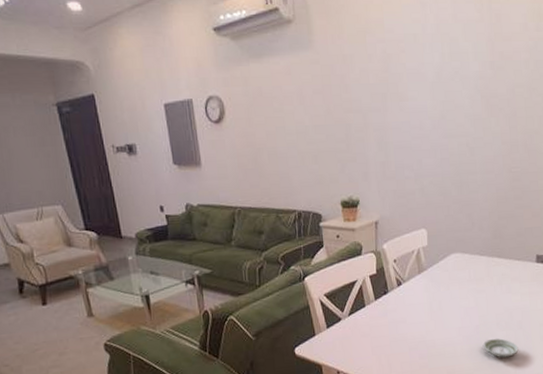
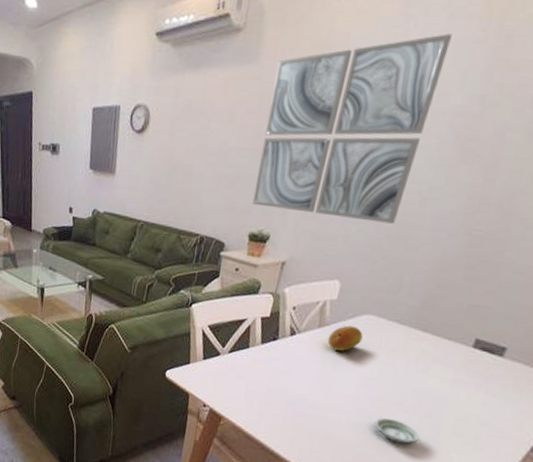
wall art: none [331,16,459,175] -> present [252,34,452,224]
fruit: none [429,266,456,291] -> present [327,325,363,351]

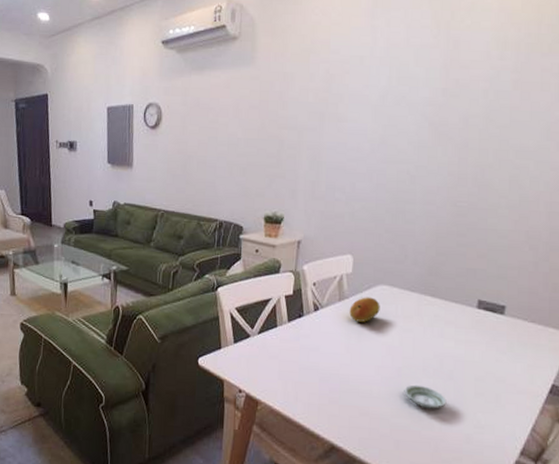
wall art: present [252,34,452,224] -> none [264,40,411,200]

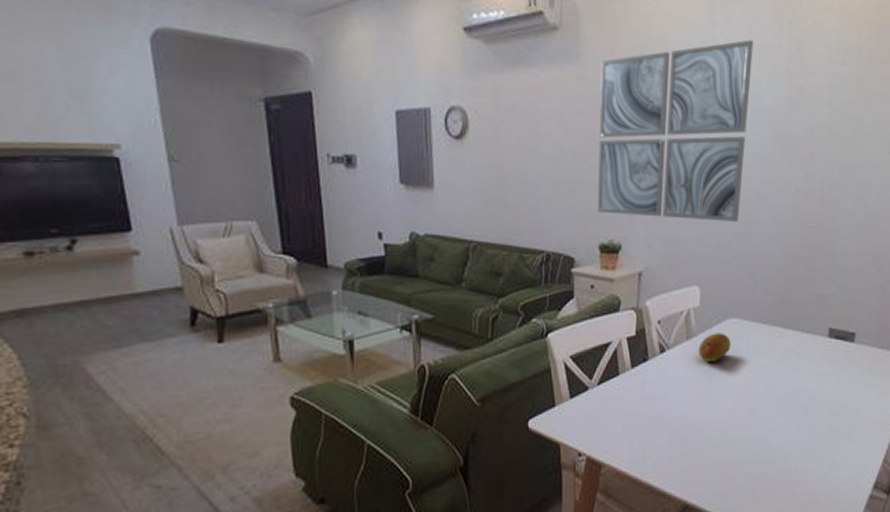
wall art: none [264,40,411,200] -> present [597,40,753,222]
saucer: present [404,384,447,409] -> none [758,426,802,451]

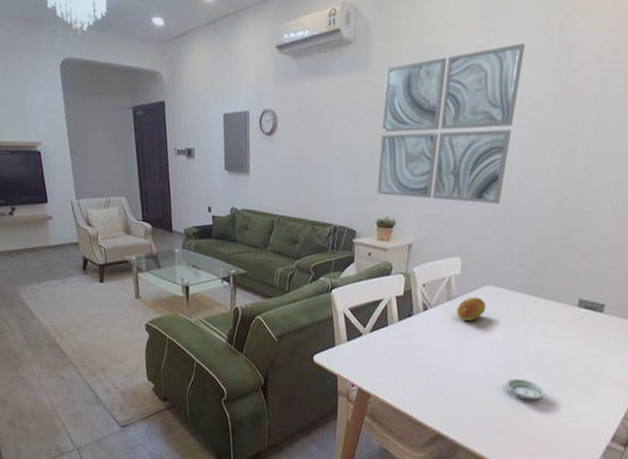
saucer: none [758,426,802,451] -> present [506,378,545,400]

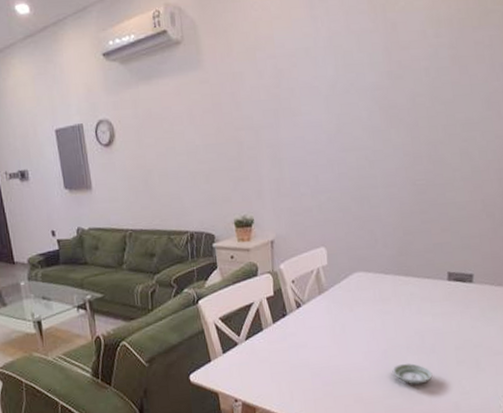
wall art: present [377,43,525,204] -> none [220,27,355,194]
fruit: present [456,297,486,321] -> none [330,285,359,312]

